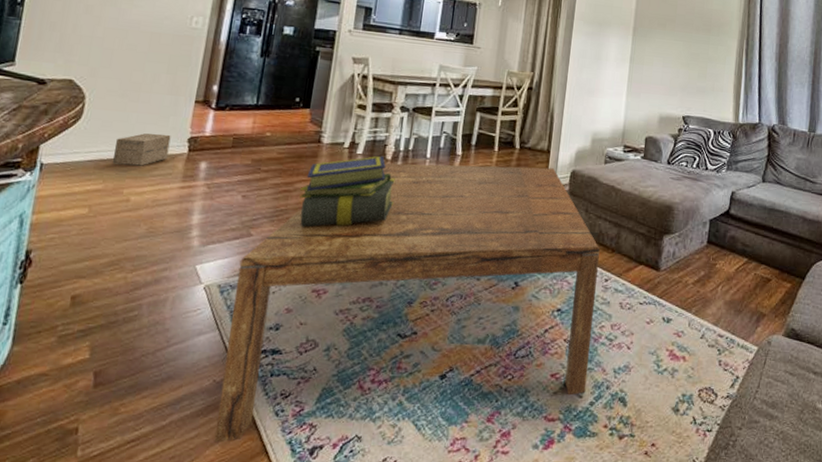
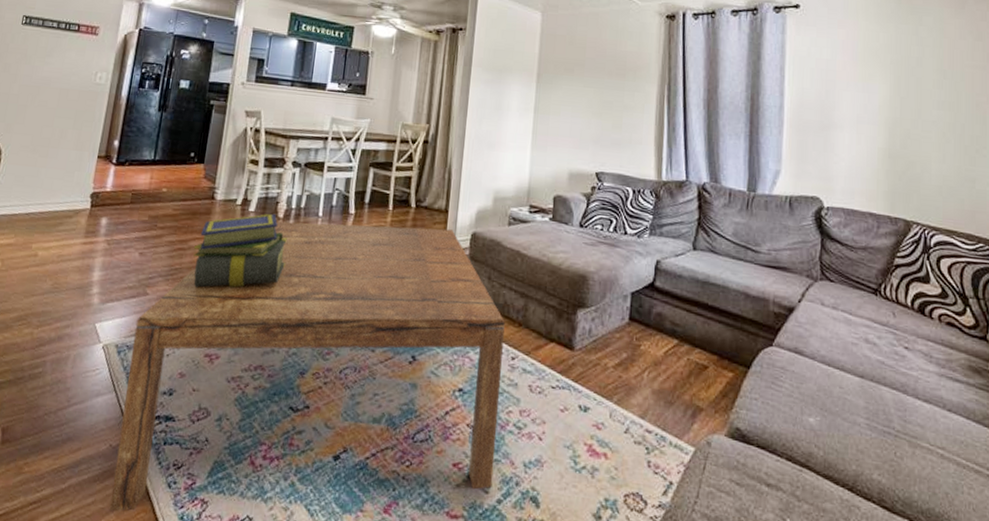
cardboard box: present [113,133,171,166] -> none [24,188,76,221]

